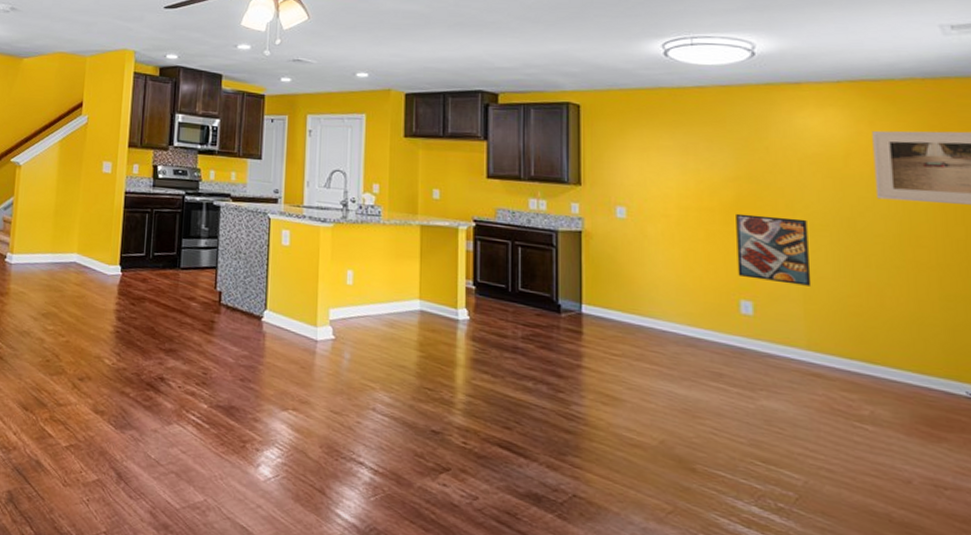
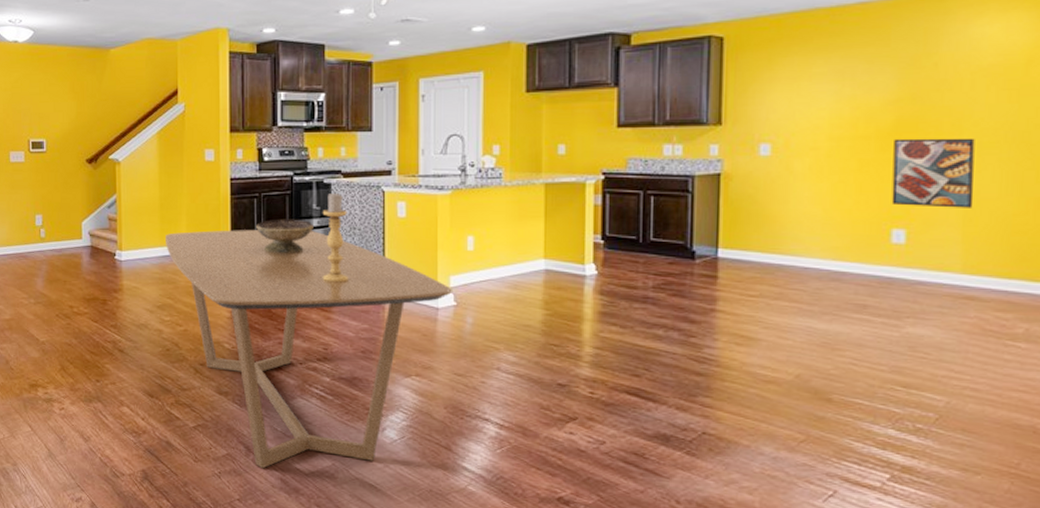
dining table: none [56,240,331,500] -> present [166,230,452,469]
decorative bowl: none [146,236,201,272] -> present [256,219,313,253]
candle holder: none [207,215,234,306] -> present [323,192,349,283]

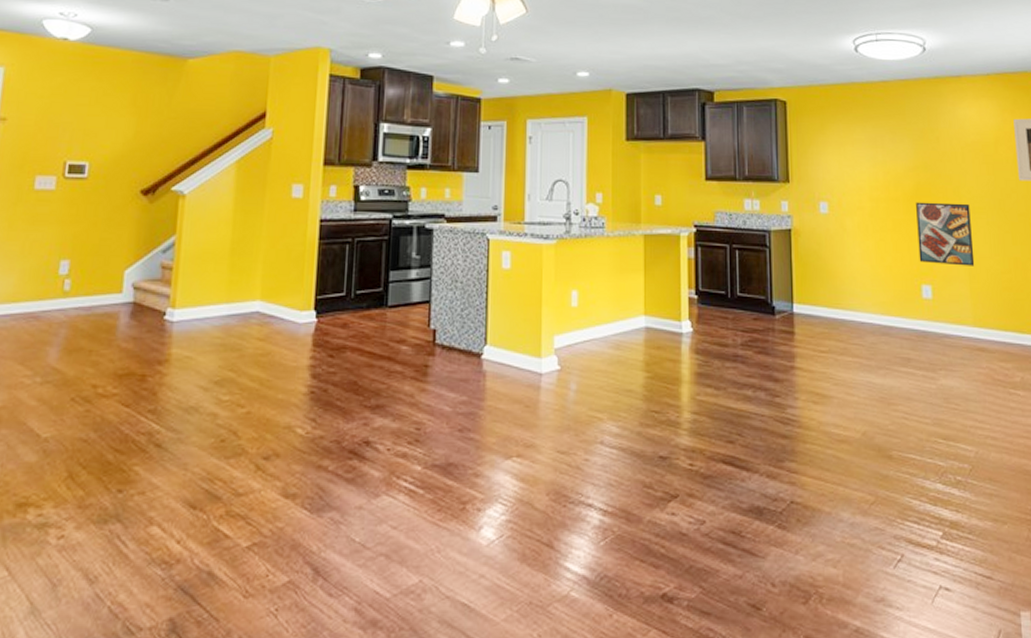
dining table: present [166,230,452,469] -> none [233,282,556,598]
decorative bowl: present [256,219,313,253] -> none [346,269,412,311]
candle holder: present [323,192,349,283] -> none [420,239,449,346]

